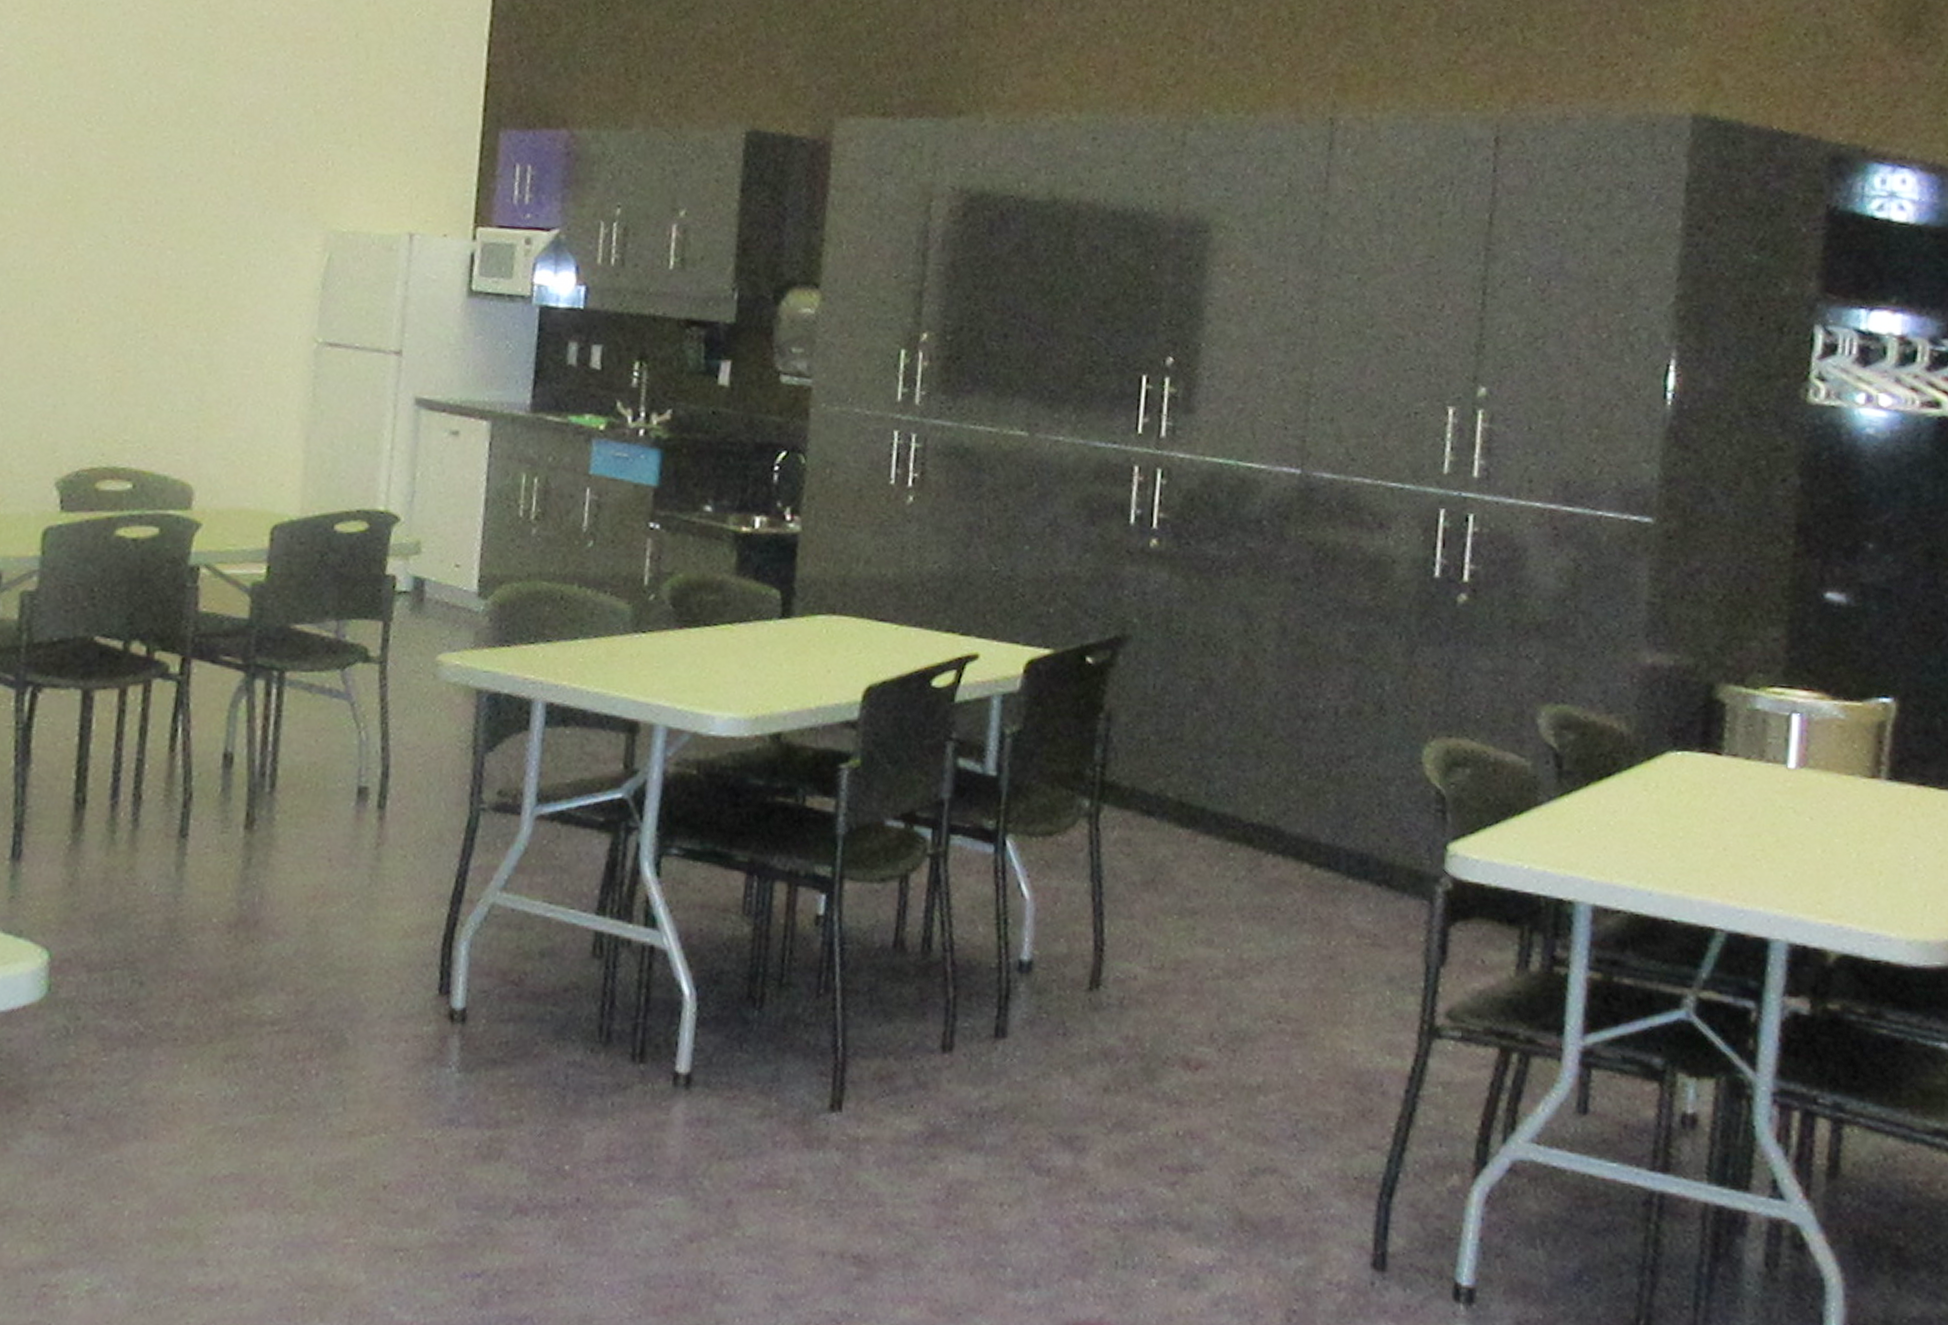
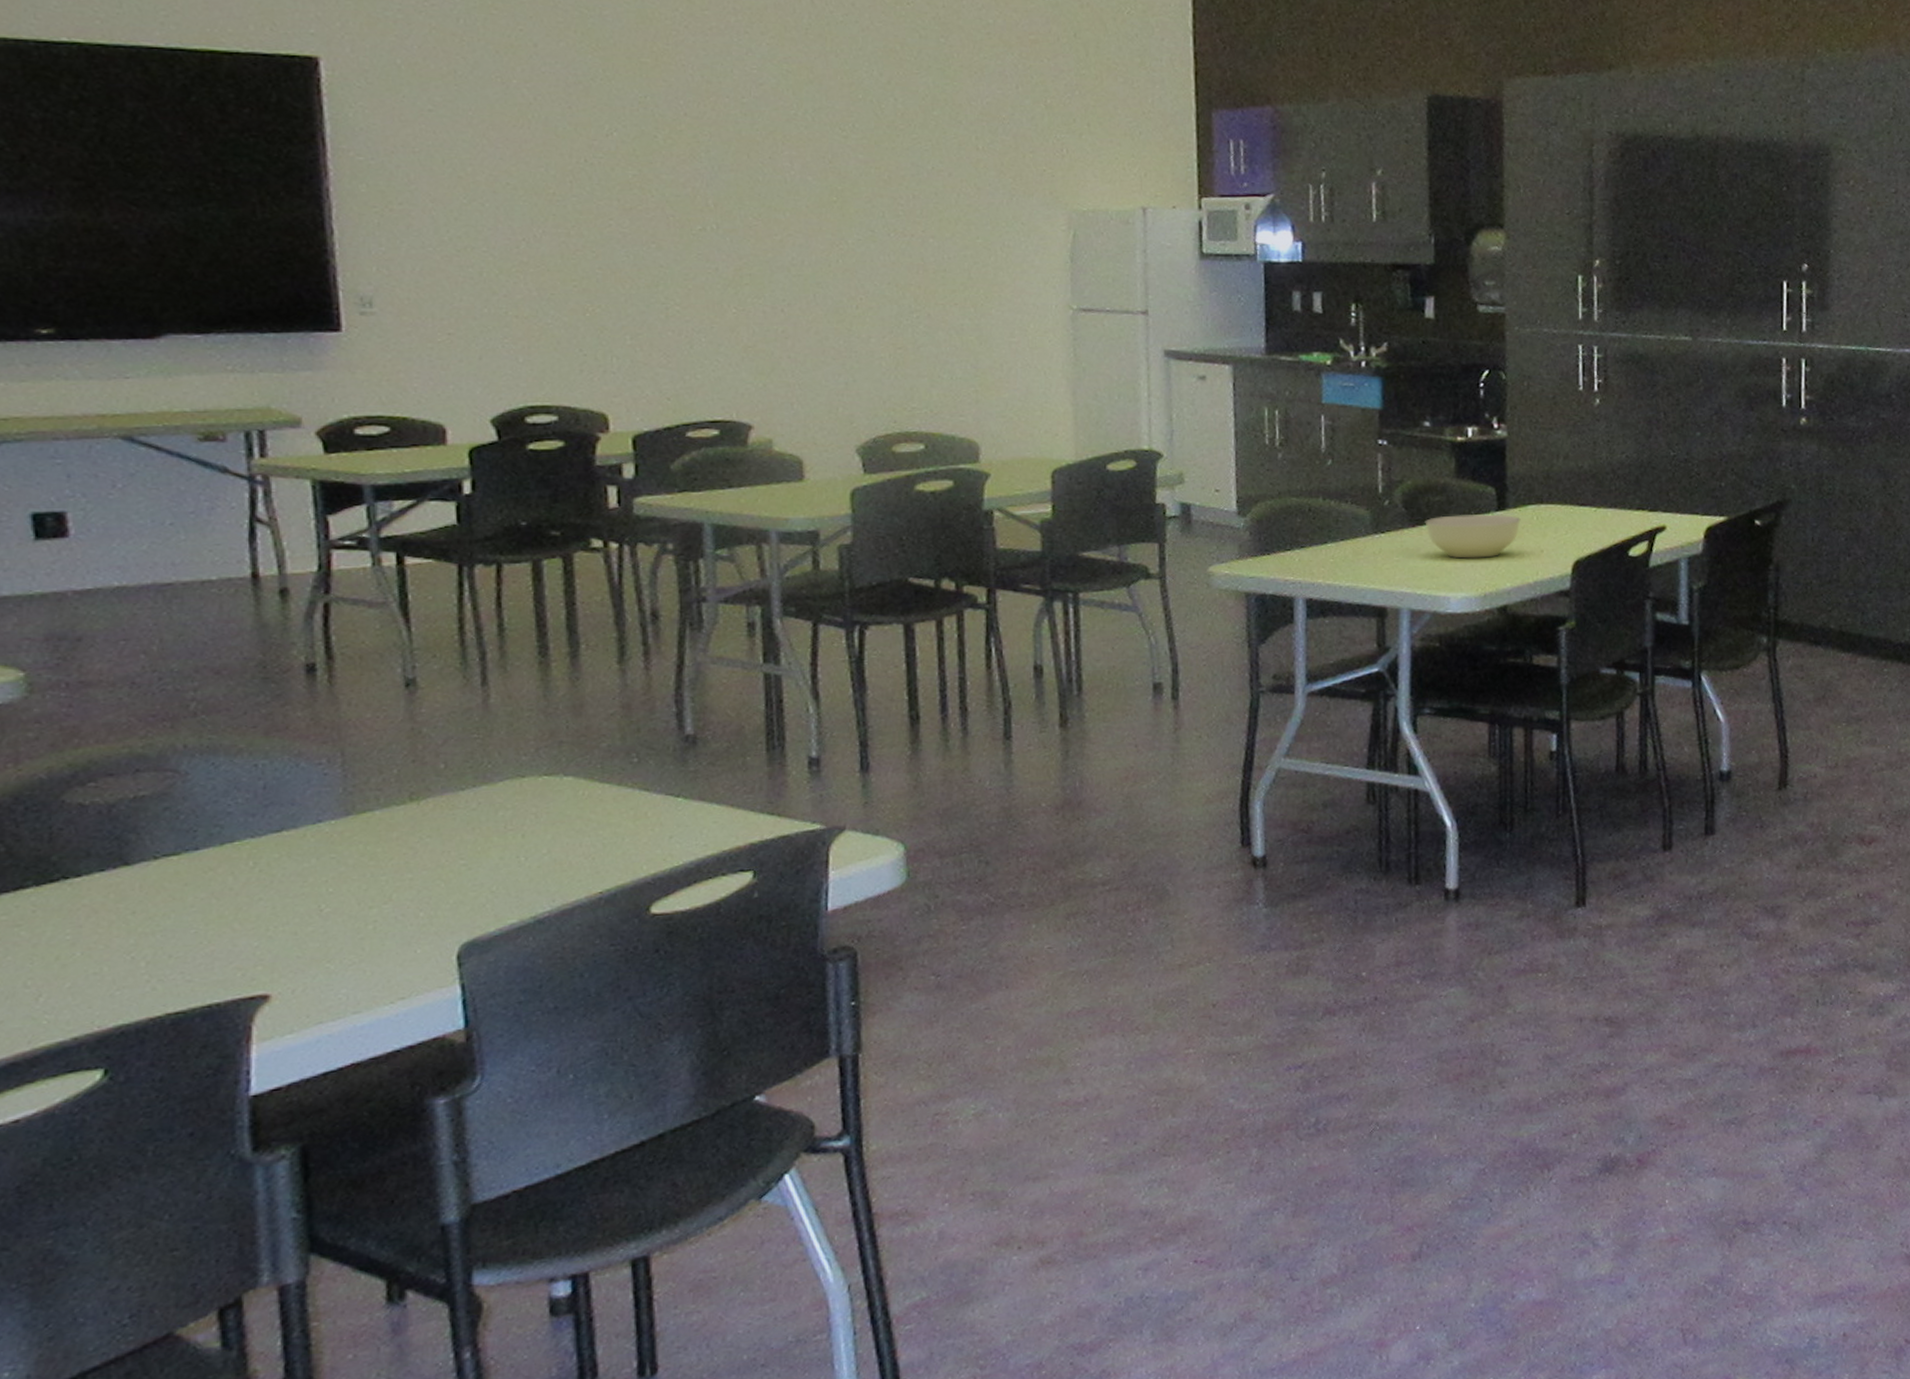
bowl: none [694,619,808,674] -> present [1425,514,1521,559]

